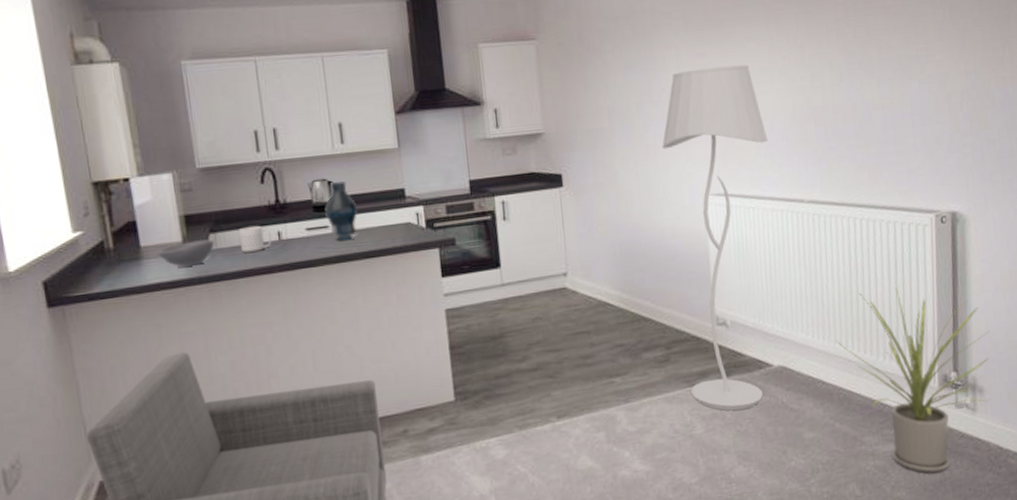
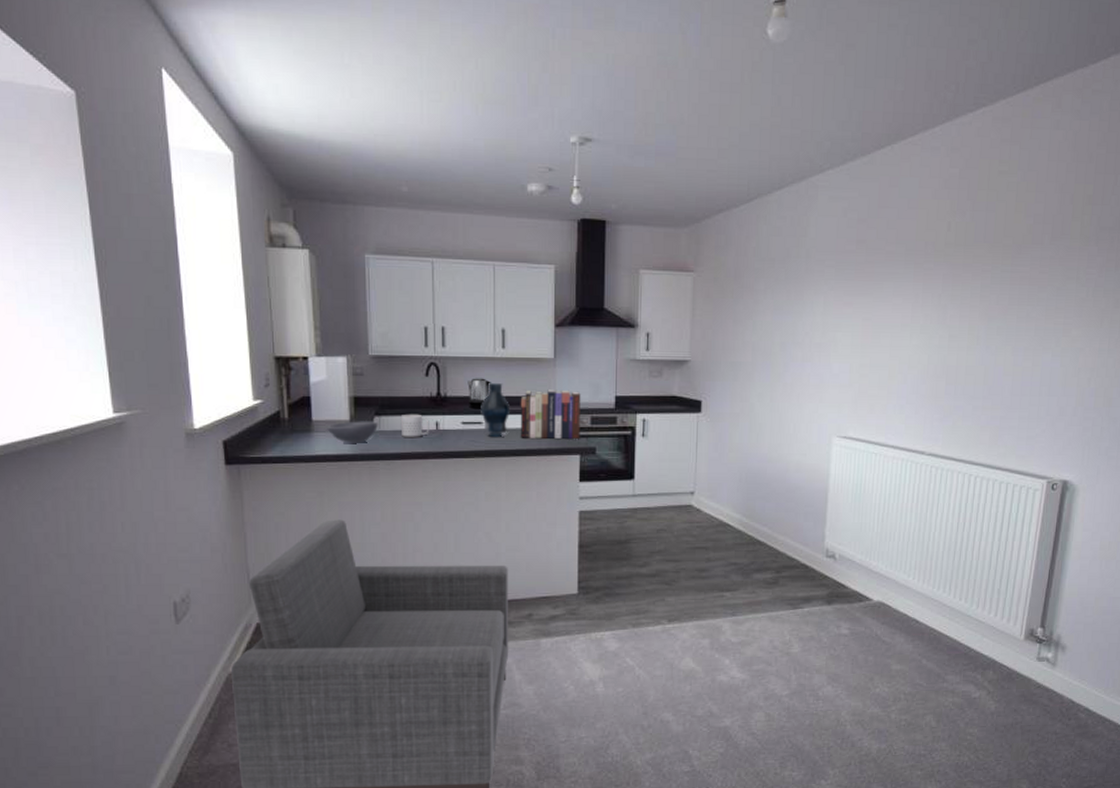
books: none [368,179,437,238] -> present [520,389,581,440]
floor lamp: present [662,64,768,411] -> none [793,317,899,636]
house plant: present [836,286,989,474] -> none [935,543,1081,717]

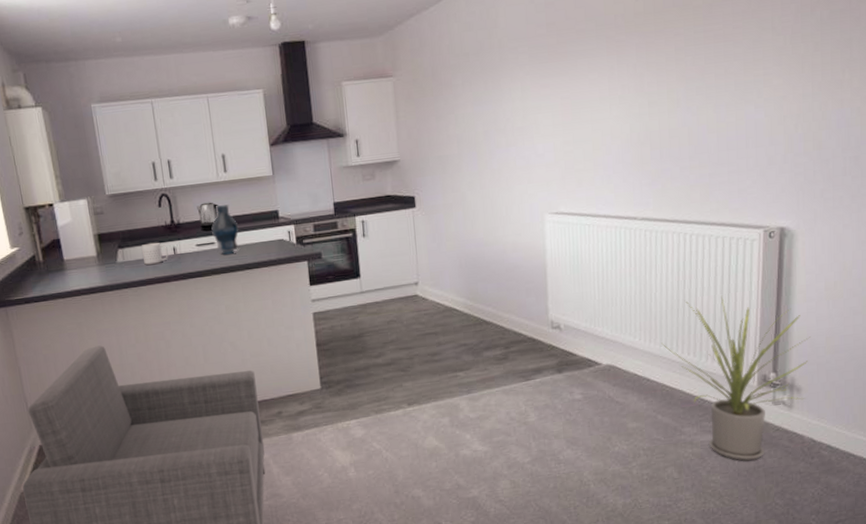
bowl: present [327,421,379,444] -> none [77,253,123,277]
books: present [520,389,581,440] -> none [247,202,306,252]
house plant: none [935,543,1081,717] -> present [661,295,810,462]

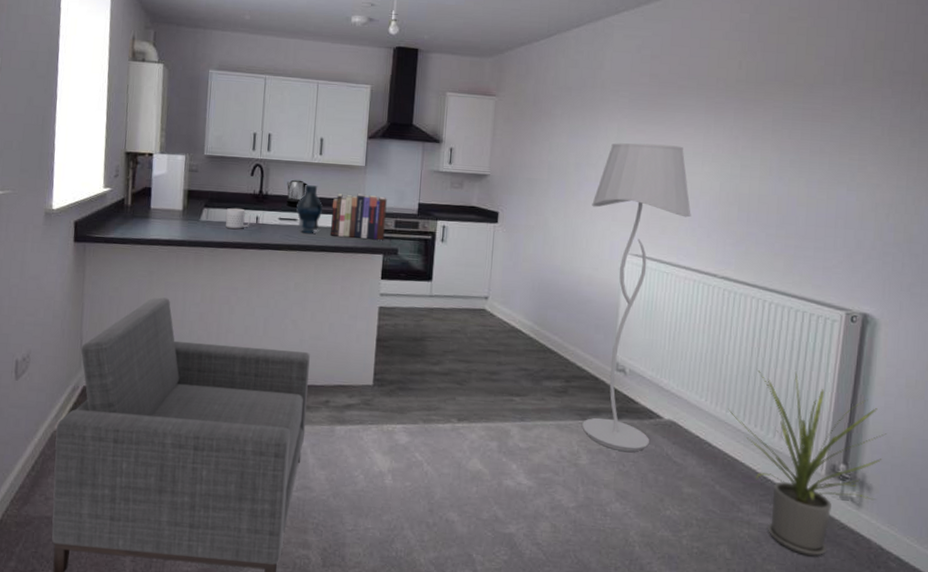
books: none [247,202,306,252] -> present [330,193,387,241]
floor lamp: none [506,94,605,403] -> present [582,143,691,452]

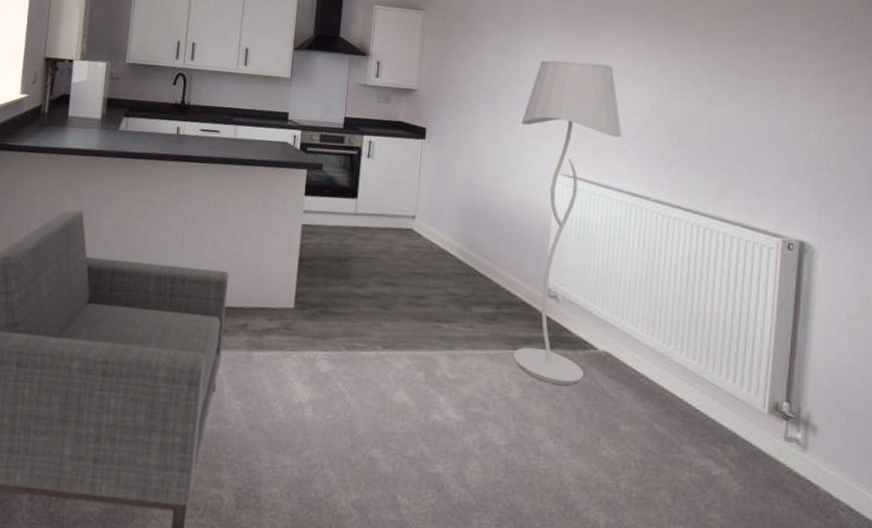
mug: present [225,208,251,230] -> none [144,117,172,140]
kettle: present [286,179,309,208] -> none [209,90,232,119]
vase: present [296,185,323,234] -> none [219,96,247,147]
books: present [330,193,387,241] -> none [252,105,312,155]
house plant: present [728,370,886,557] -> none [665,299,829,504]

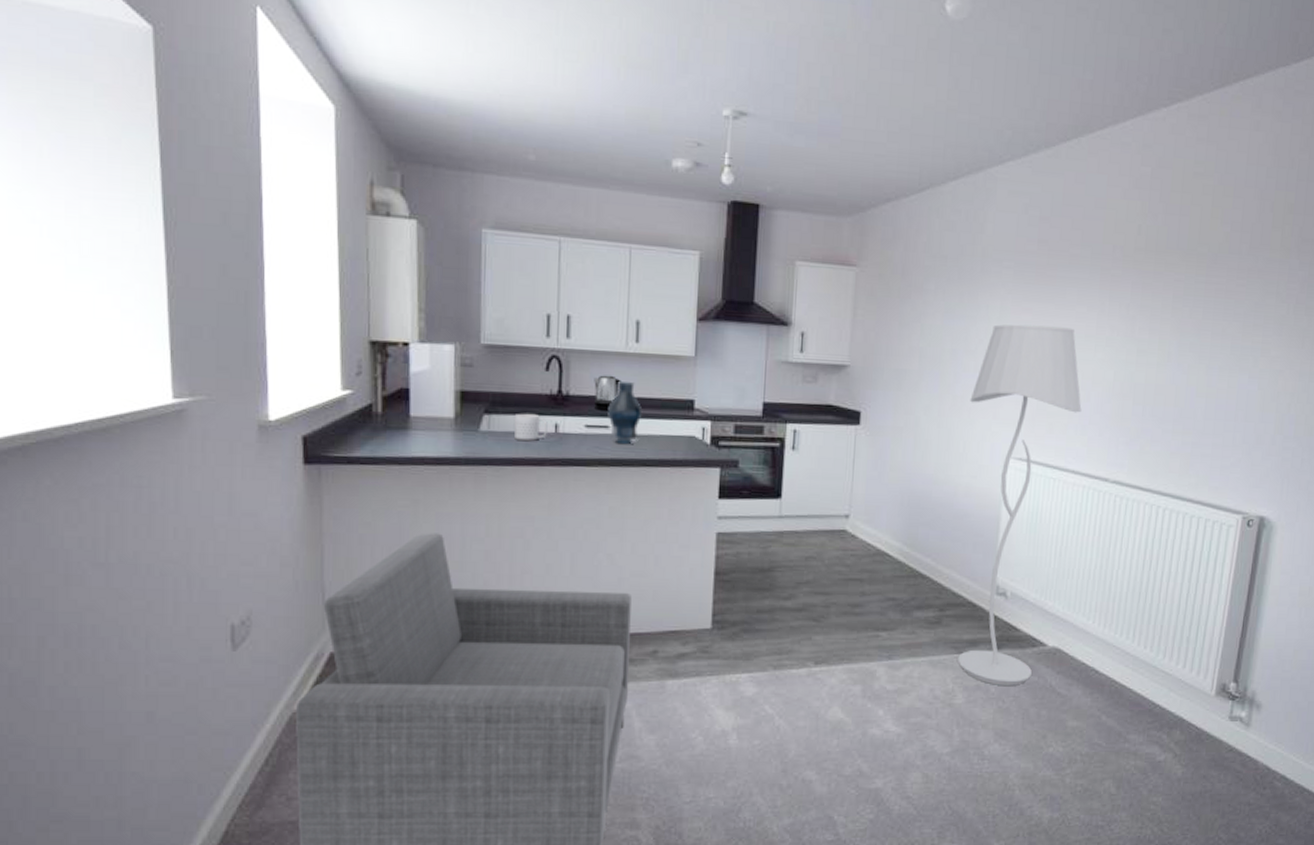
mug: none [144,117,172,140] -> present [513,413,548,442]
kettle: none [209,90,232,119] -> present [594,375,623,411]
vase: none [219,96,247,147] -> present [608,382,643,445]

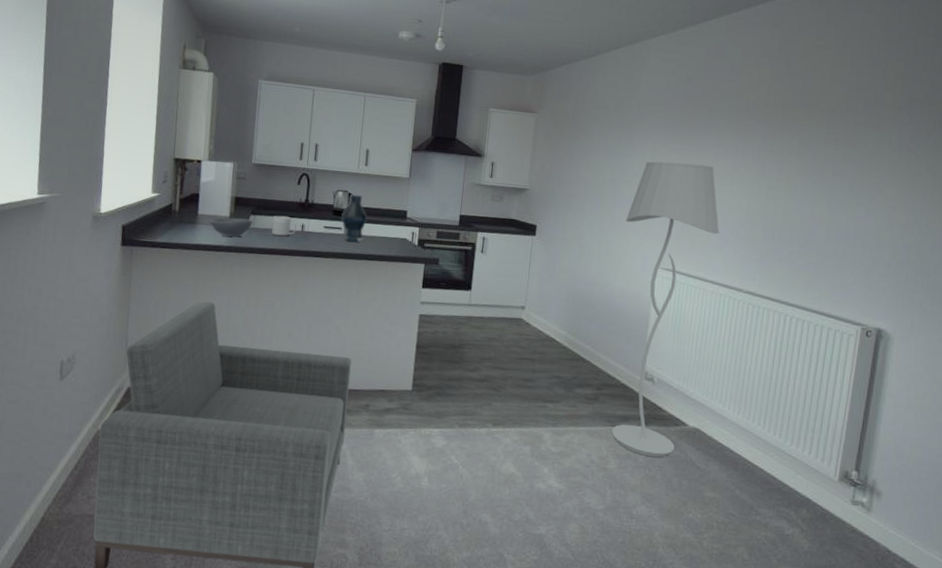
bowl: none [427,419,489,446] -> present [209,217,254,238]

